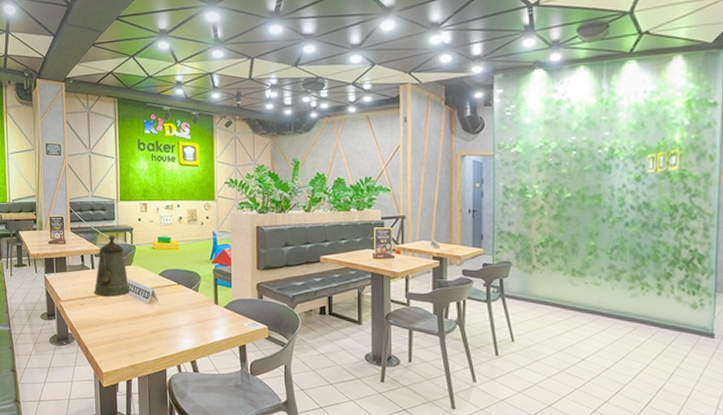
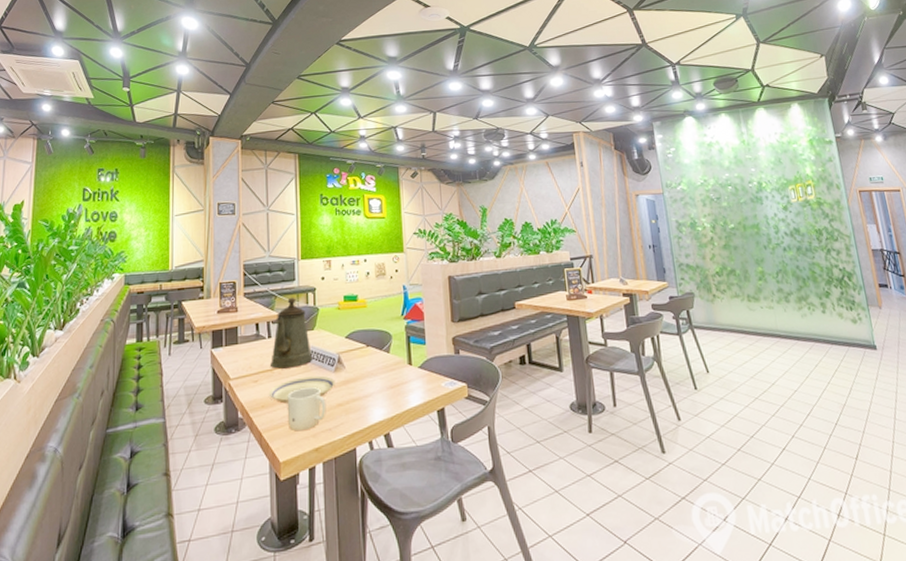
plate: none [92,305,149,326] -> present [268,375,335,404]
mug: none [108,314,142,350] -> present [287,387,327,432]

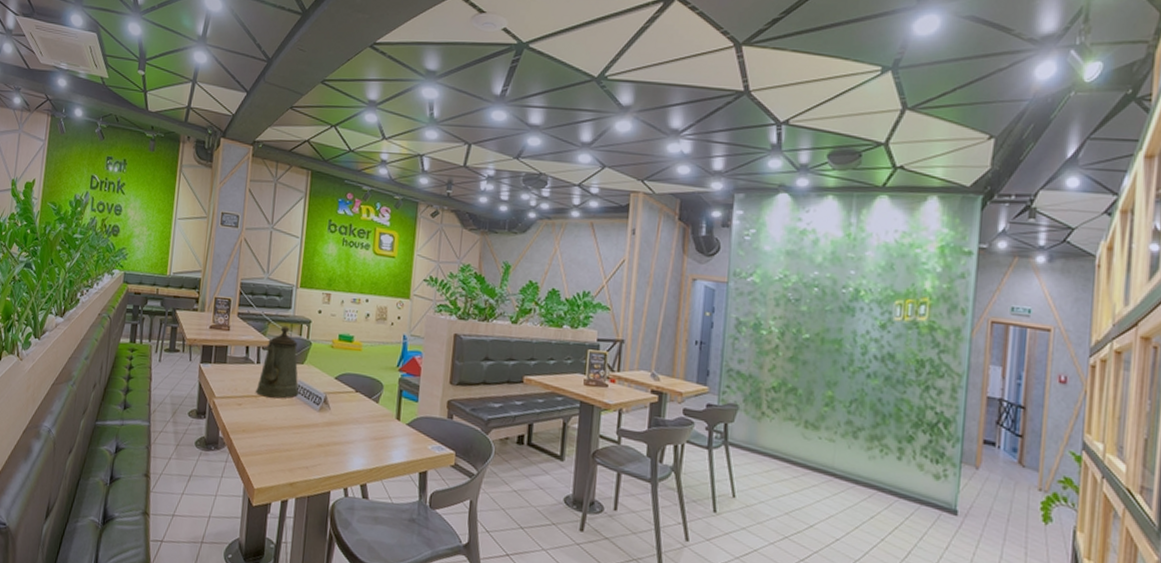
plate: present [268,375,335,404] -> none [250,409,319,433]
mug: present [287,387,327,432] -> none [266,420,307,464]

